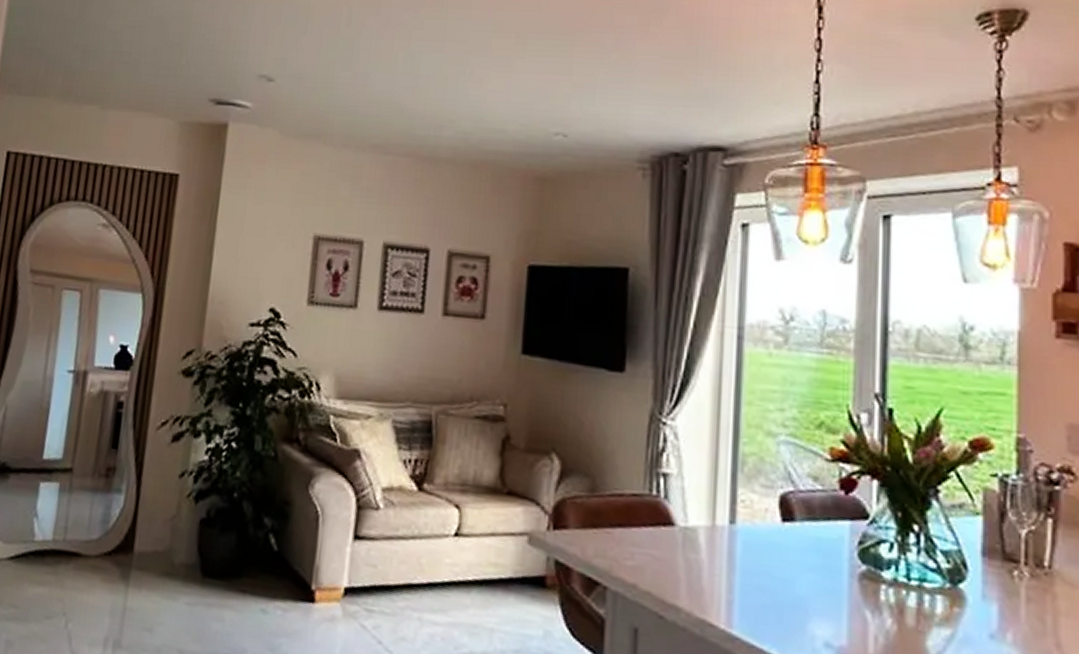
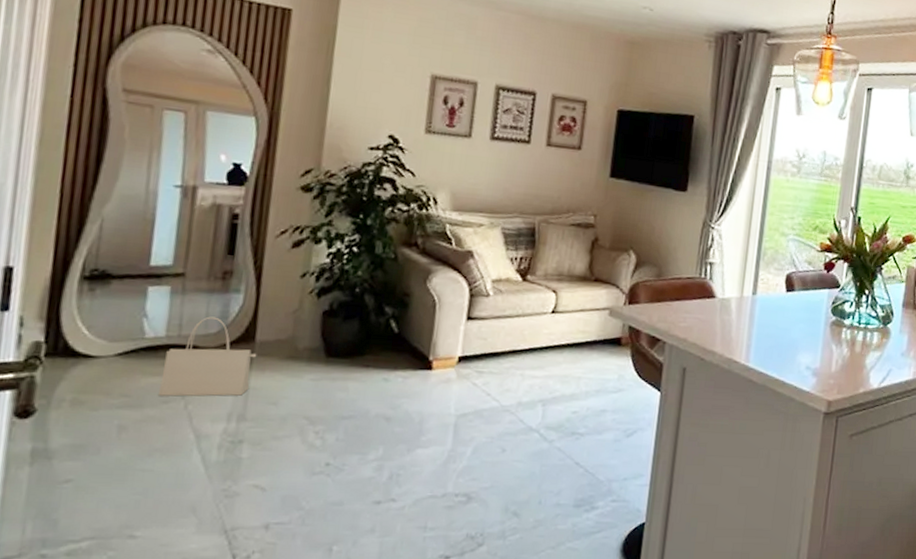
tote bag: none [43,519,135,617] -> present [159,316,257,397]

